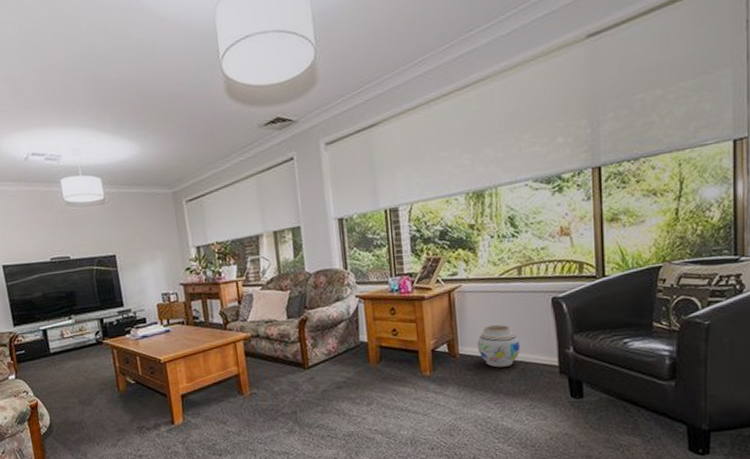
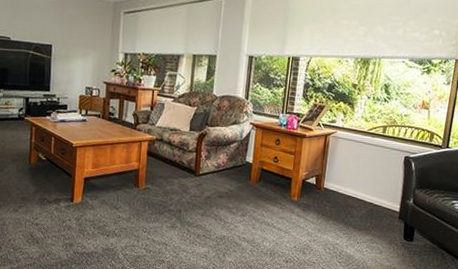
vase: present [477,324,521,368] -> none [339,169,373,205]

